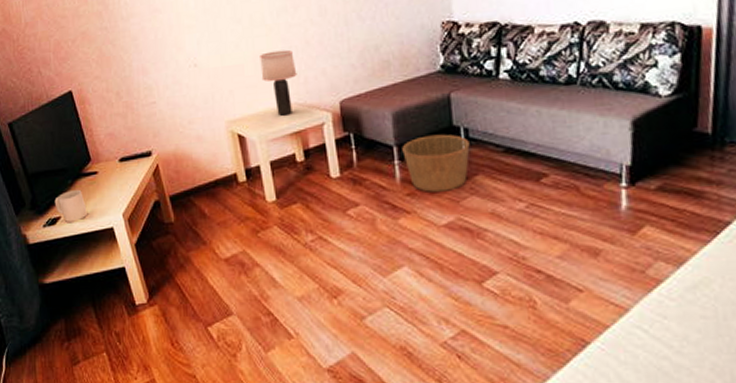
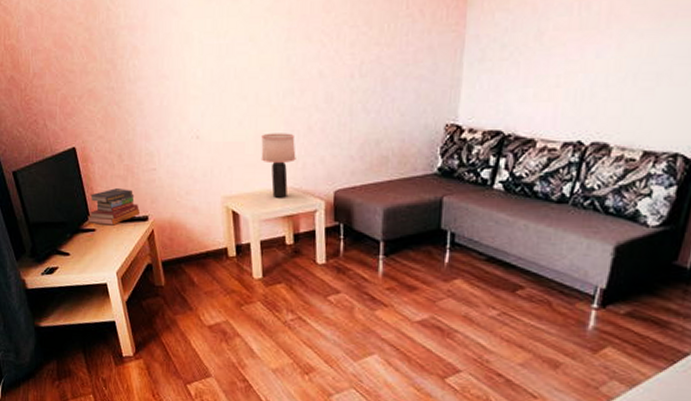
mug: present [54,189,88,222] -> none [53,243,84,274]
books: none [88,126,144,166] -> present [87,188,141,226]
basket: present [402,134,470,192] -> none [388,235,454,291]

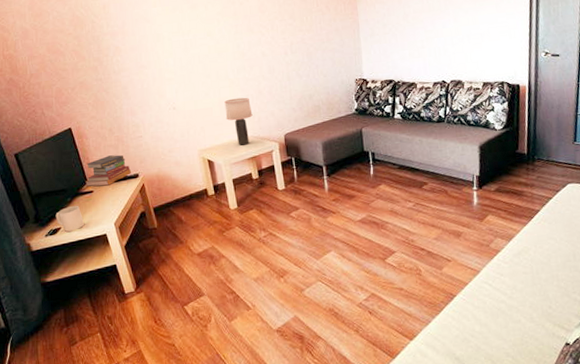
mug: none [53,243,84,274] -> present [55,205,85,232]

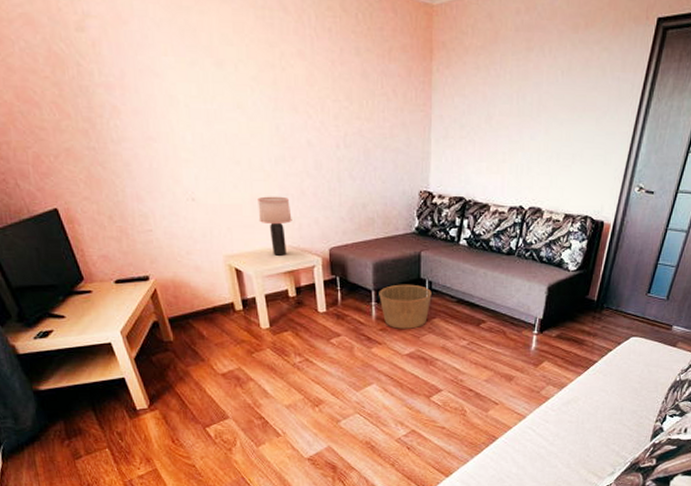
mug: present [55,205,85,232] -> none [44,305,84,336]
books: present [85,155,132,187] -> none [81,250,140,286]
basket: none [329,157,376,198] -> present [379,284,432,329]

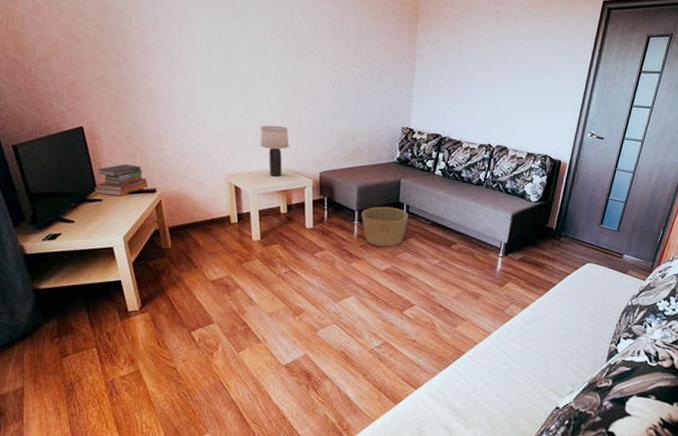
books: none [81,250,140,286] -> present [94,164,149,196]

